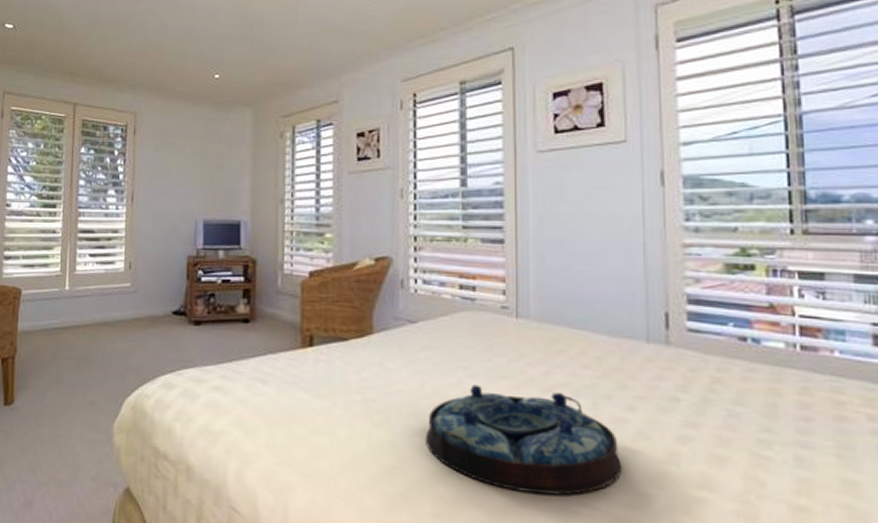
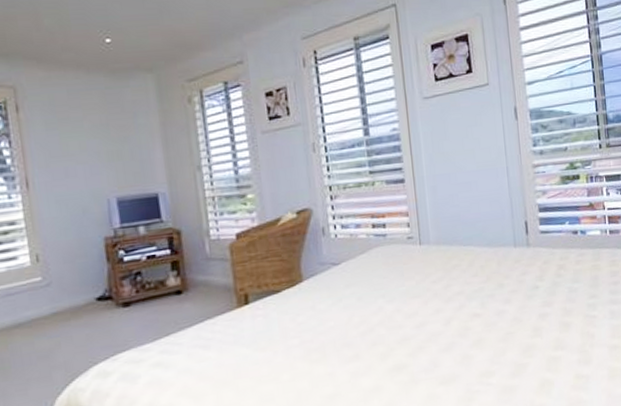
serving tray: present [426,384,623,496] -> none [358,299,506,388]

